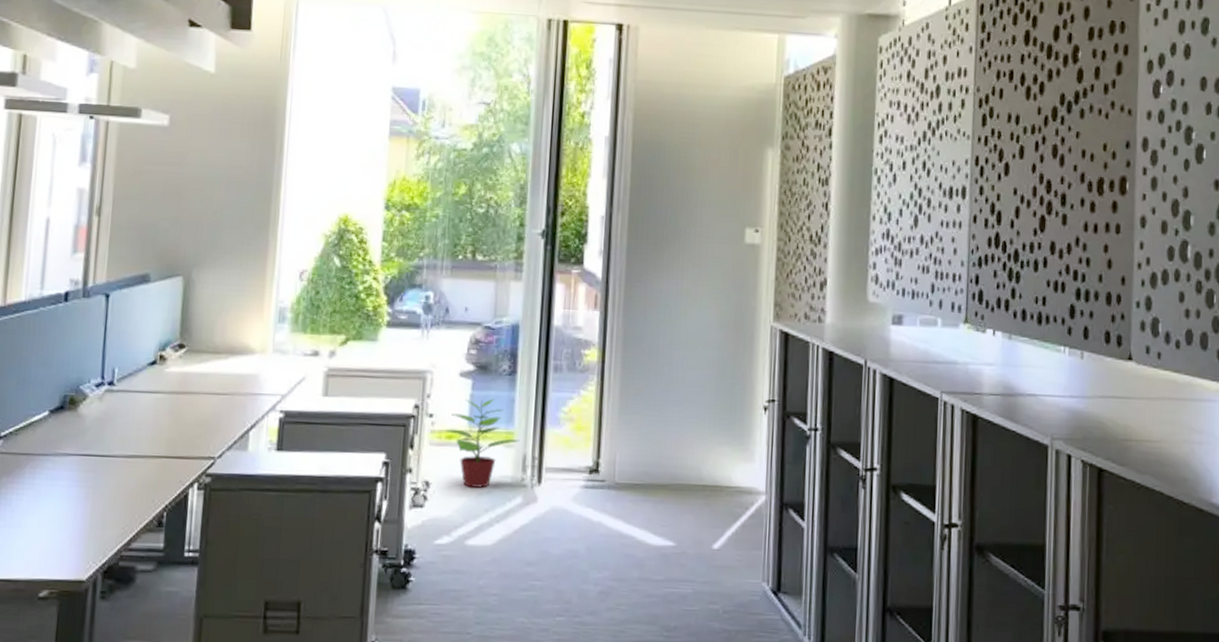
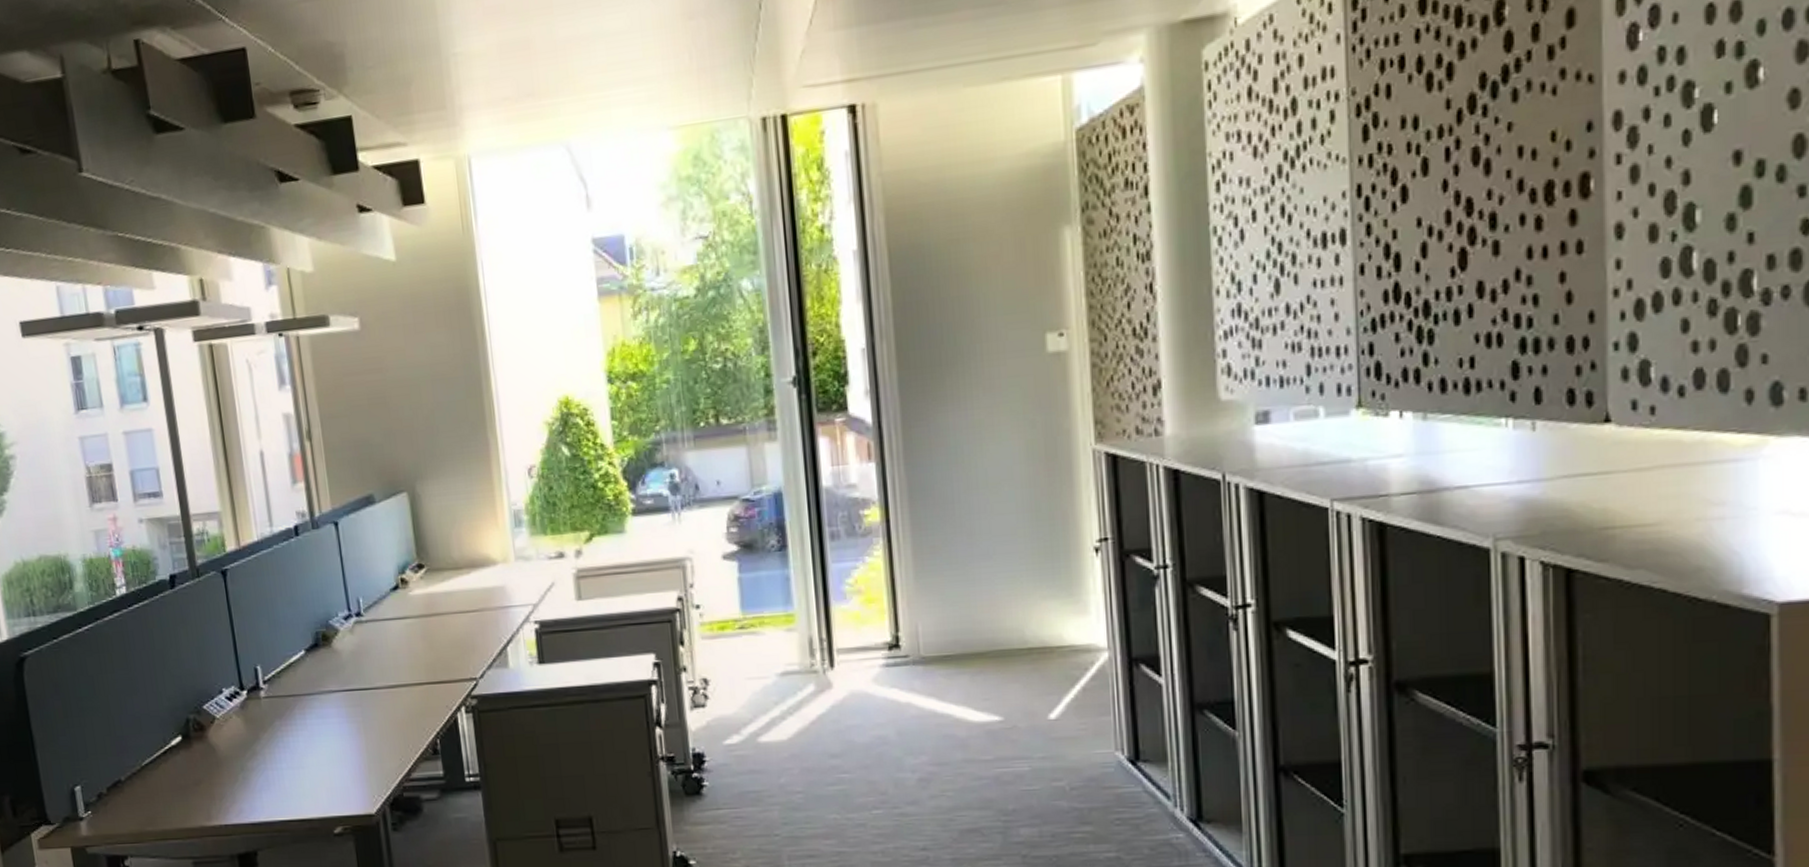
potted plant: present [445,398,519,488] -> none [716,579,802,680]

